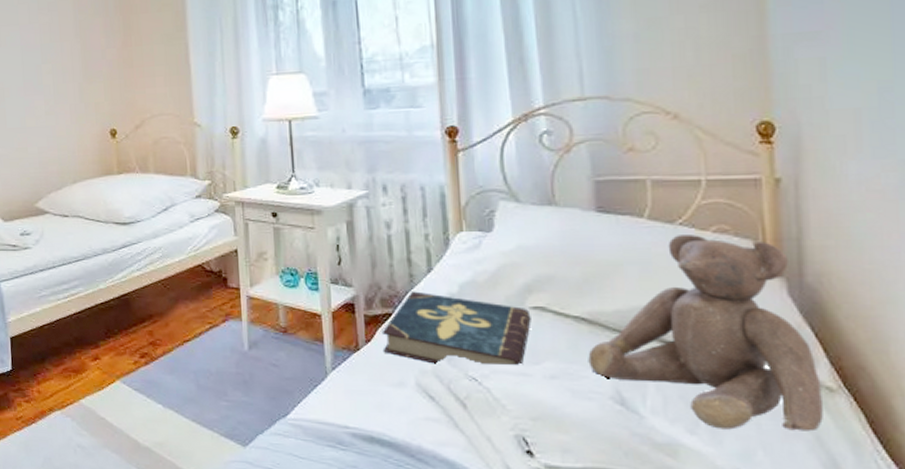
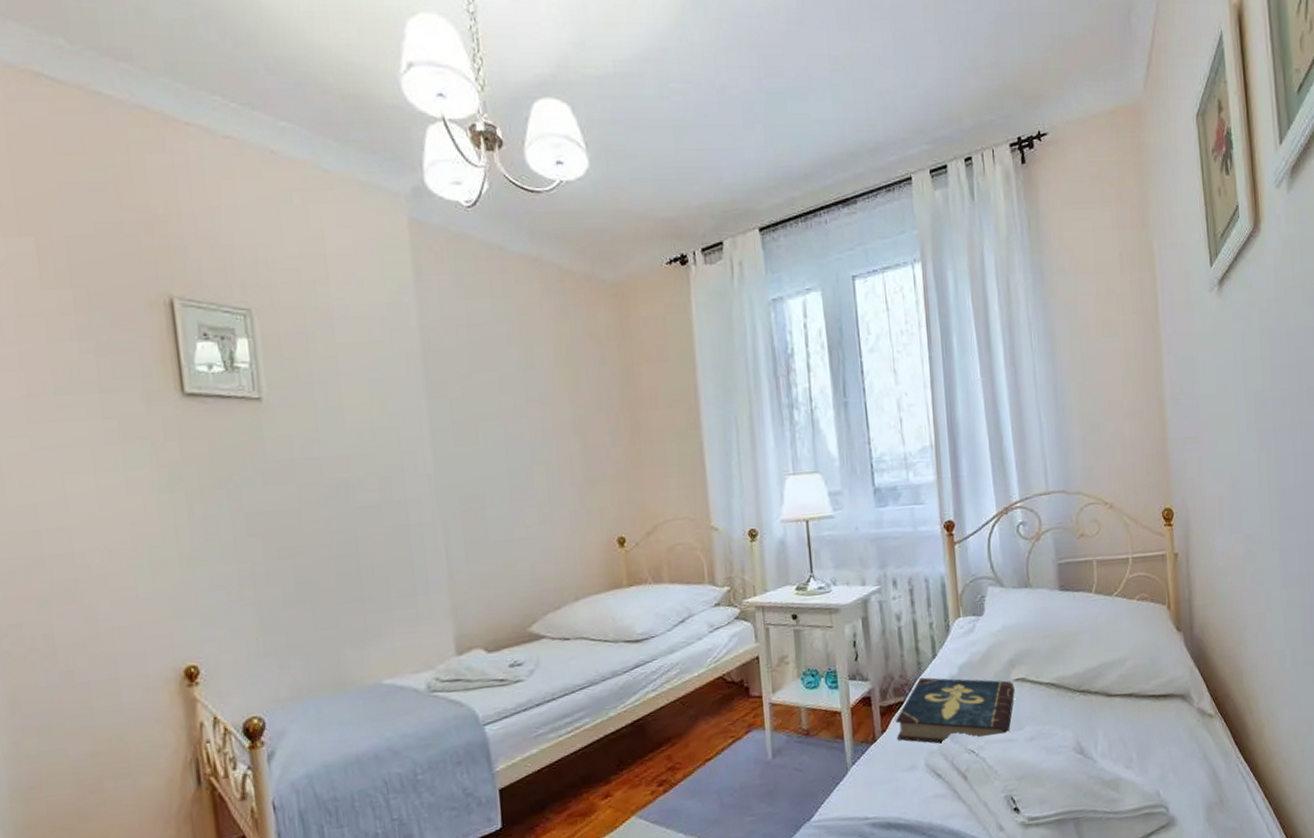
teddy bear: present [588,235,823,432] -> none [1056,603,1207,761]

